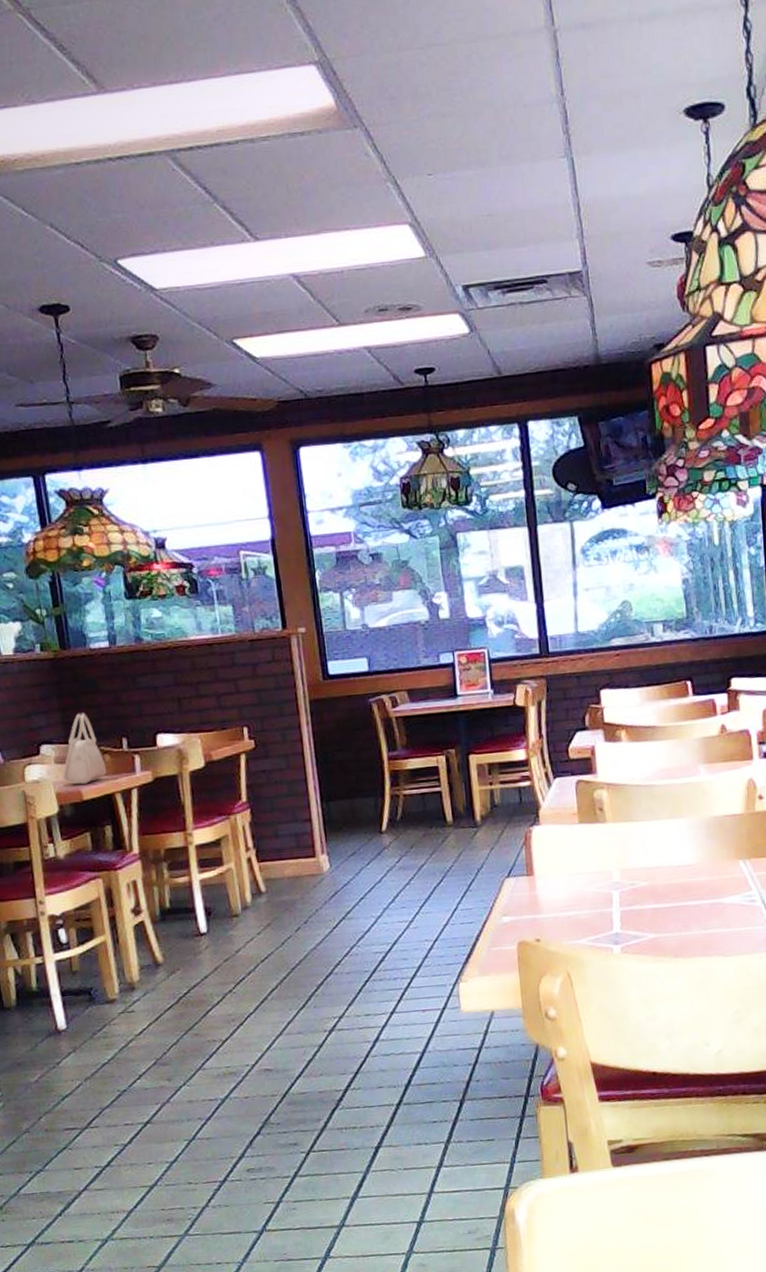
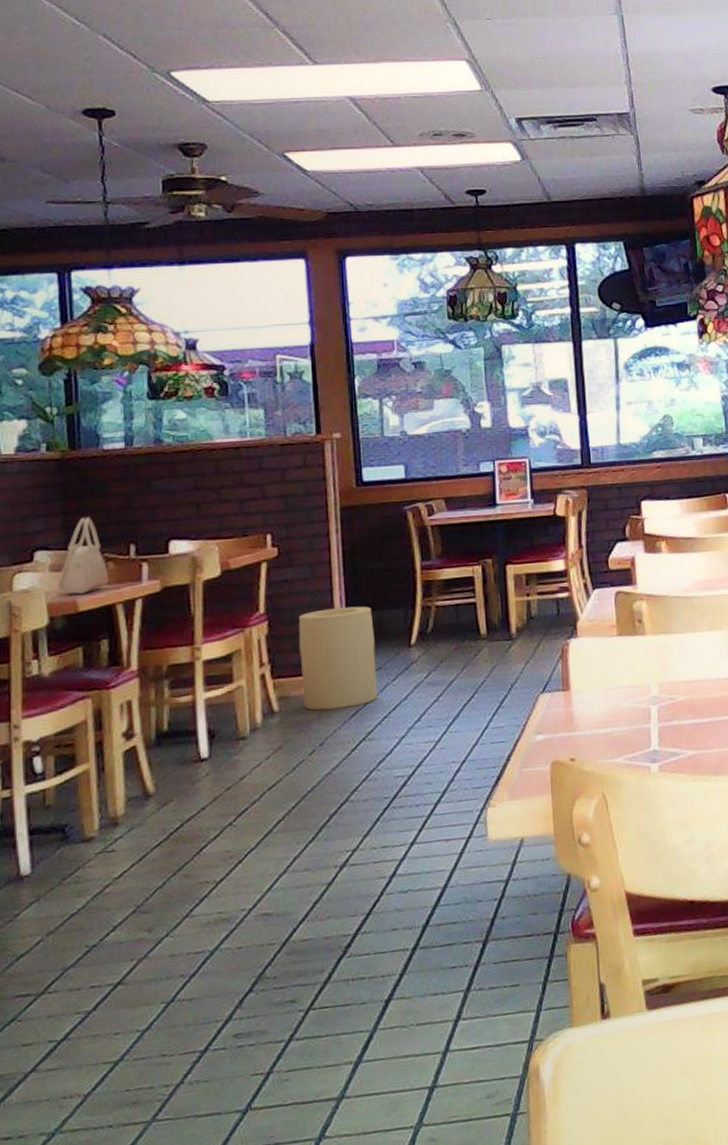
trash can: none [277,795,354,892] -> present [298,606,377,711]

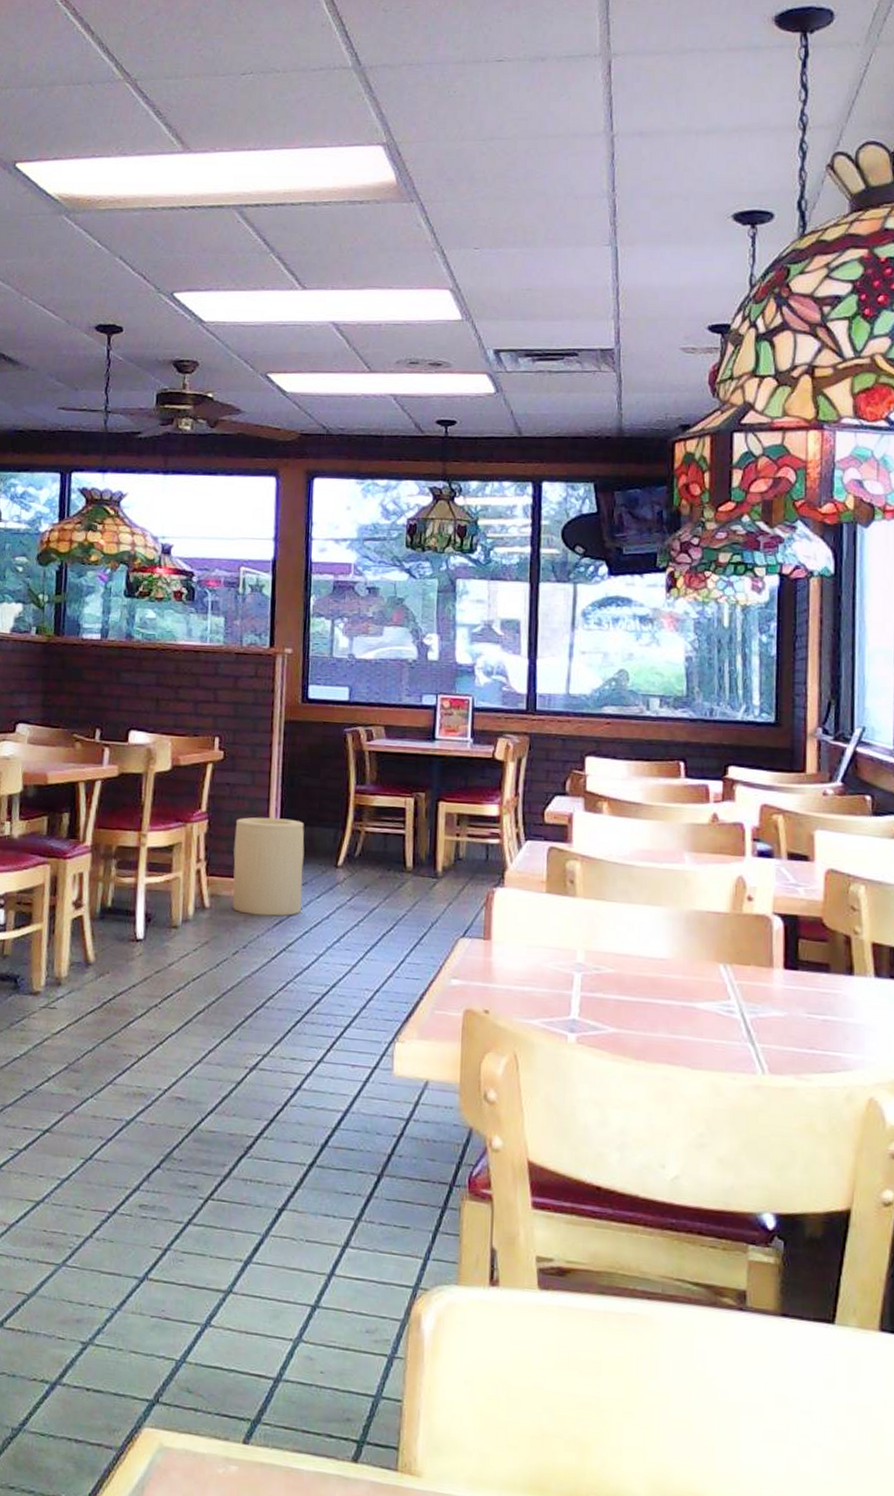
handbag: present [57,517,109,595] -> none [32,698,76,768]

